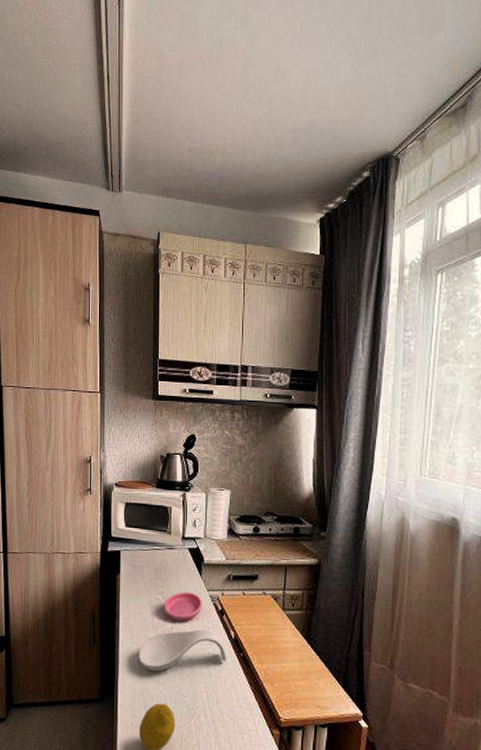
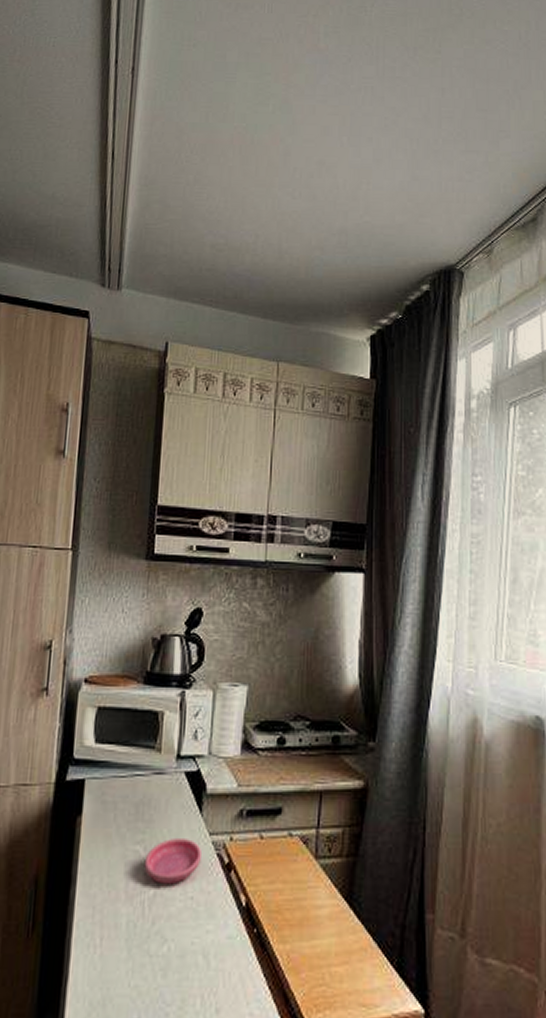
spoon rest: present [138,629,226,671] -> none [100,895,233,967]

